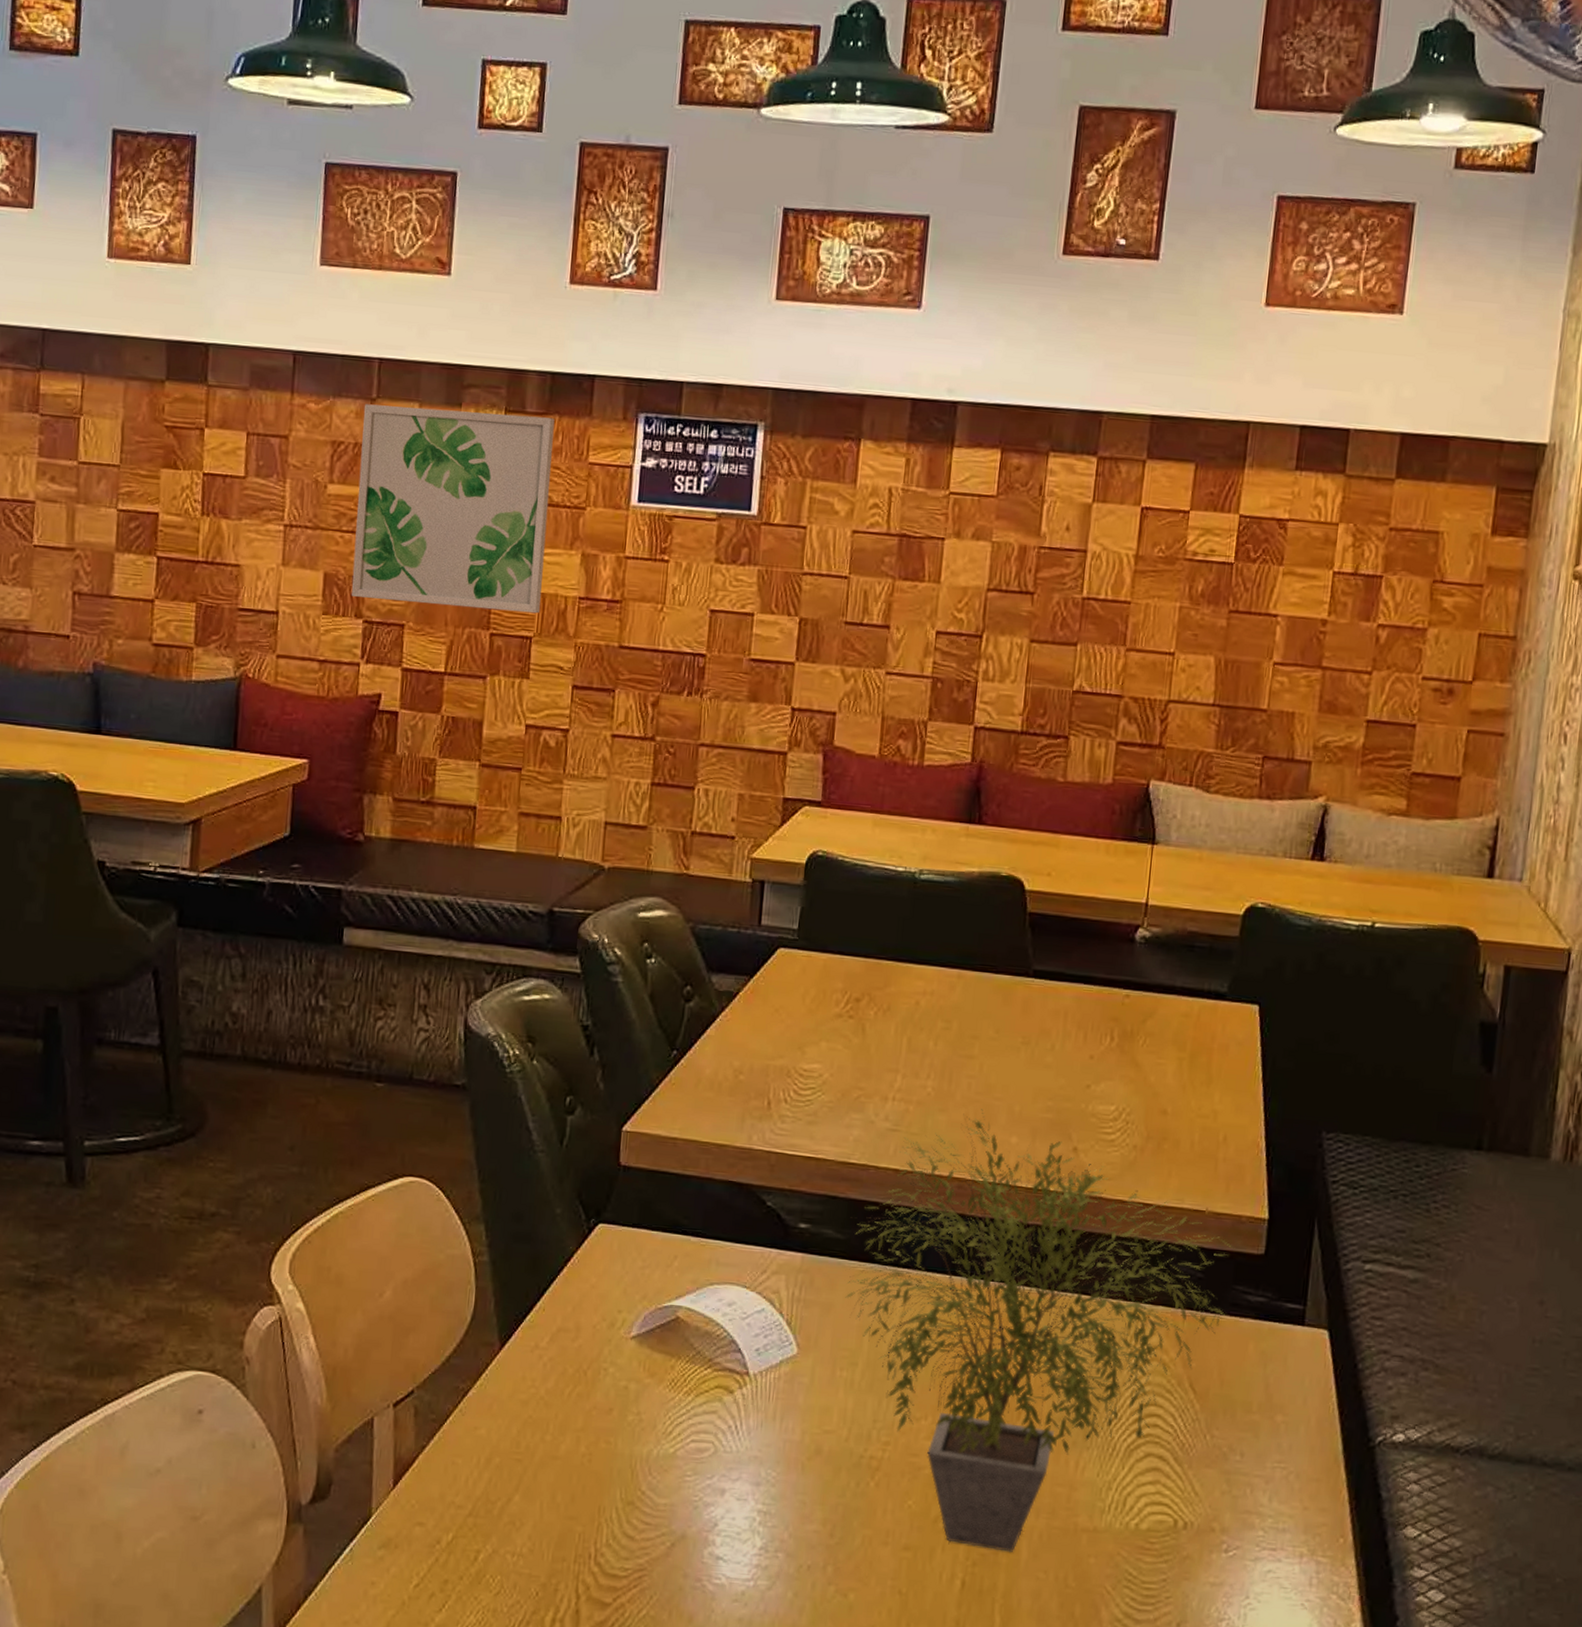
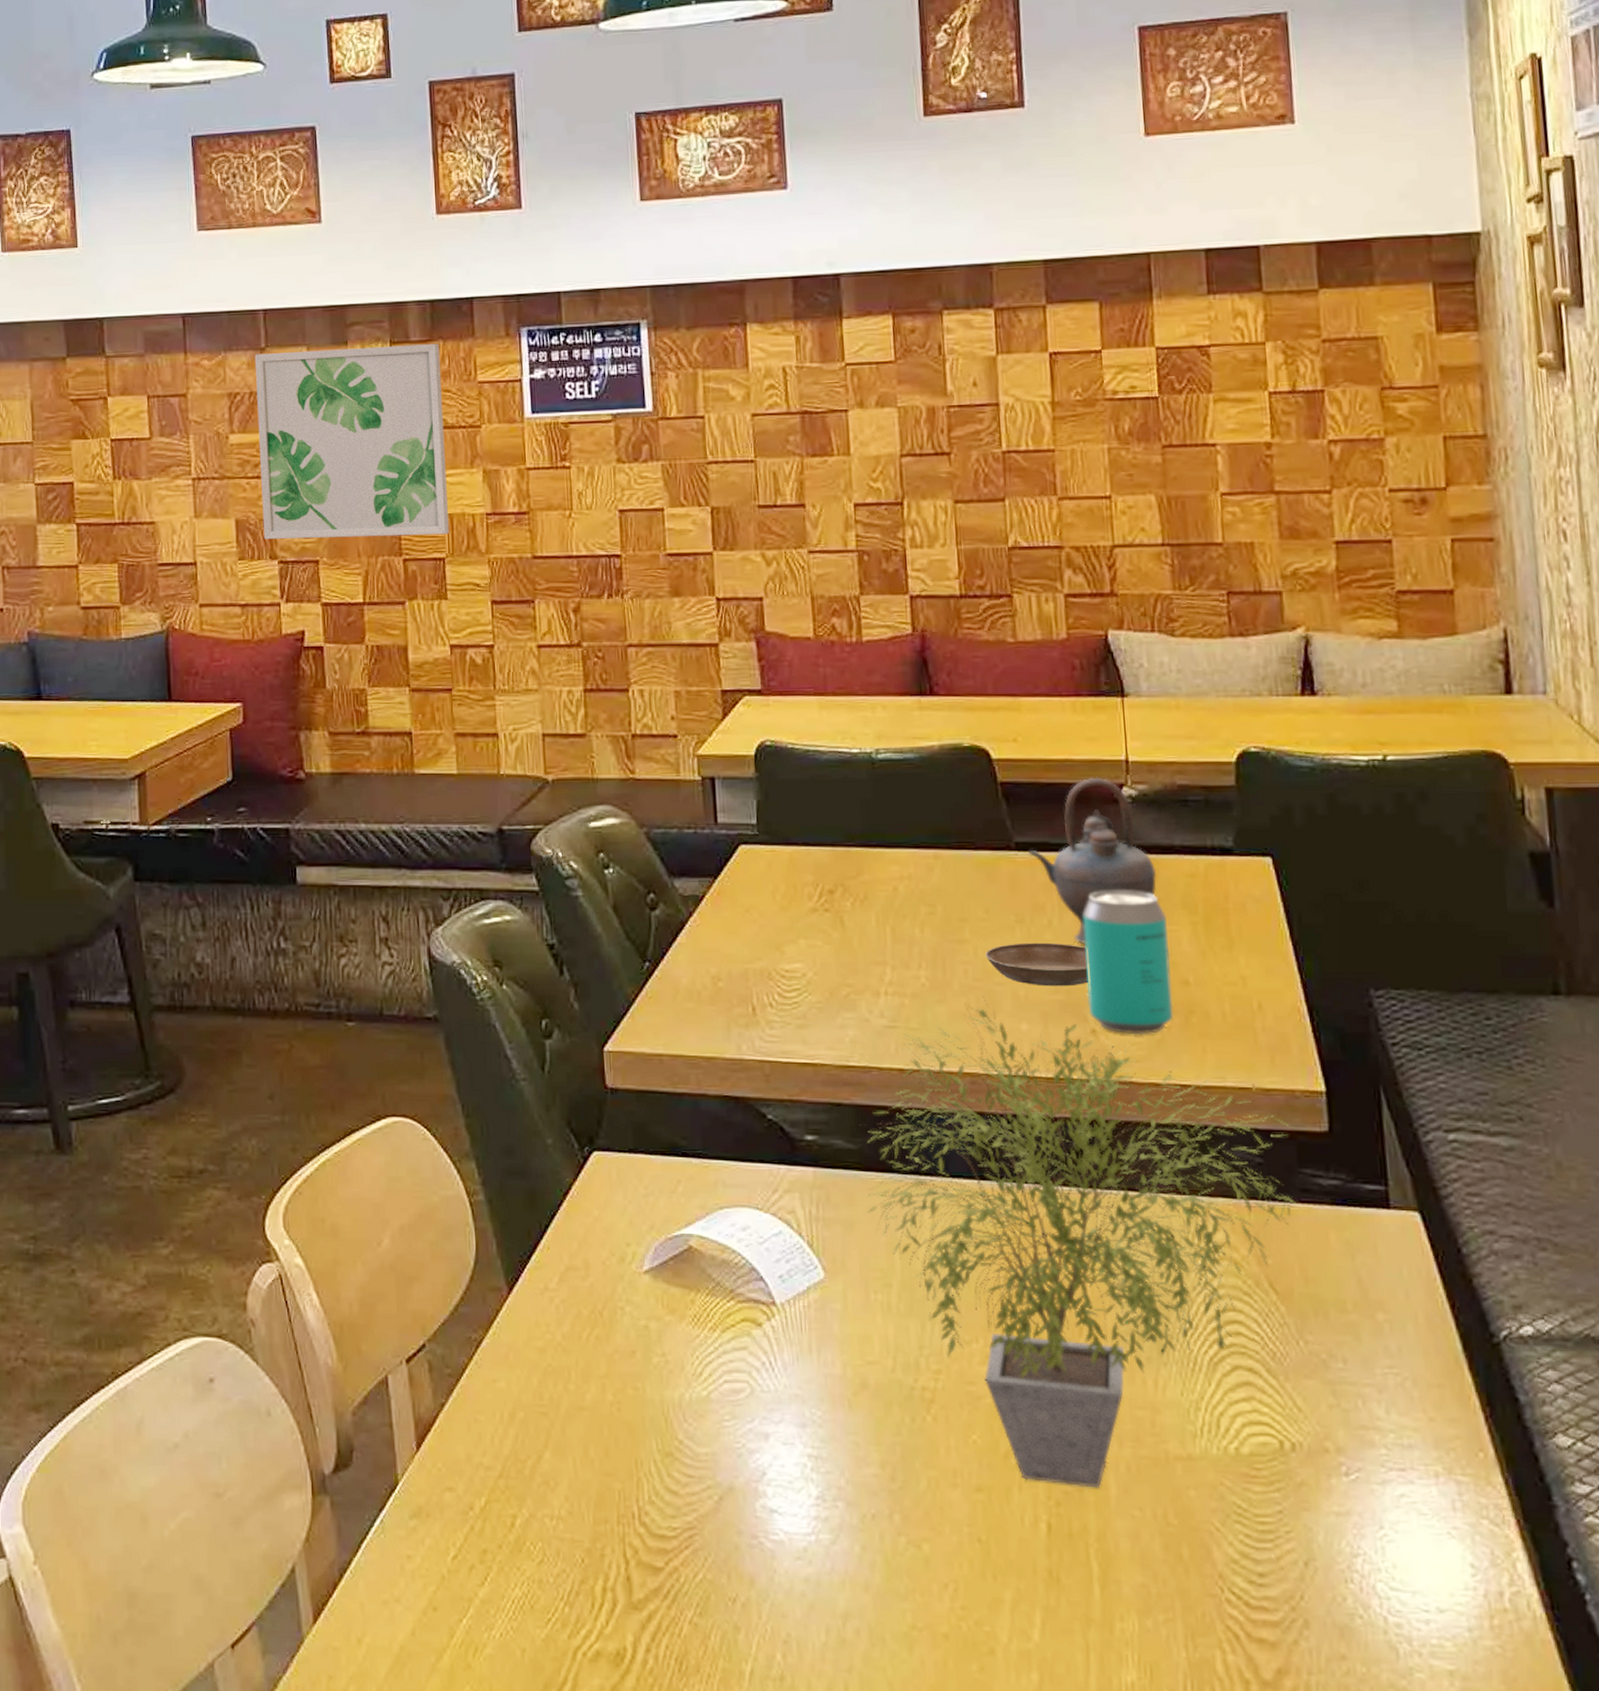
saucer: none [989,1063,1081,1107] -> present [985,942,1089,987]
teapot: none [1044,916,1155,1069] -> present [1029,777,1157,944]
beverage can: none [1074,1022,1157,1156] -> present [1083,890,1173,1035]

